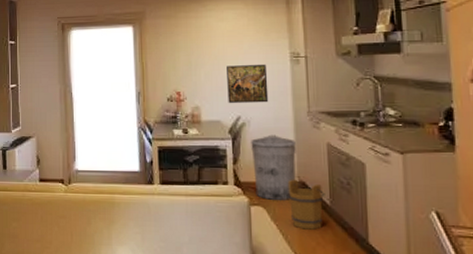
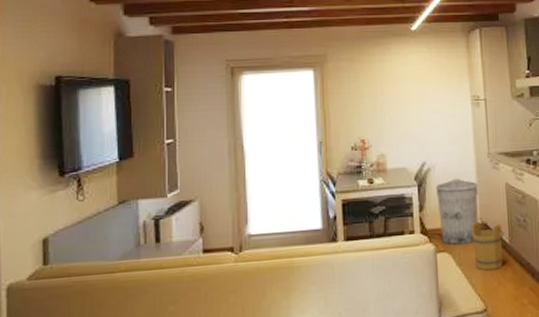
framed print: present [227,64,269,103] -> none [411,107,452,149]

